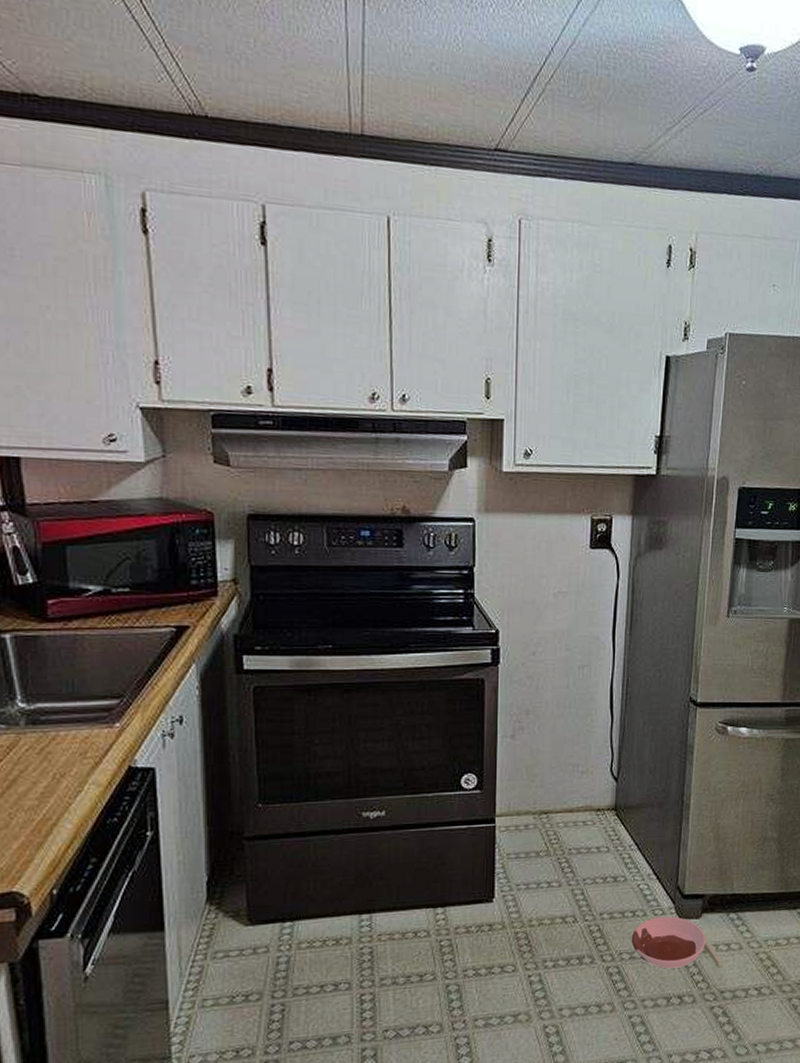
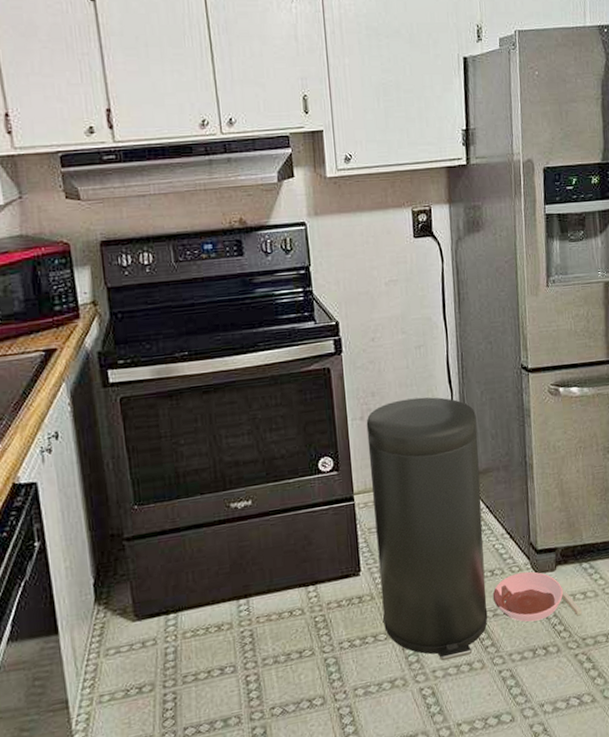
pedal bin: none [513,721,635,1000] -> present [366,397,488,661]

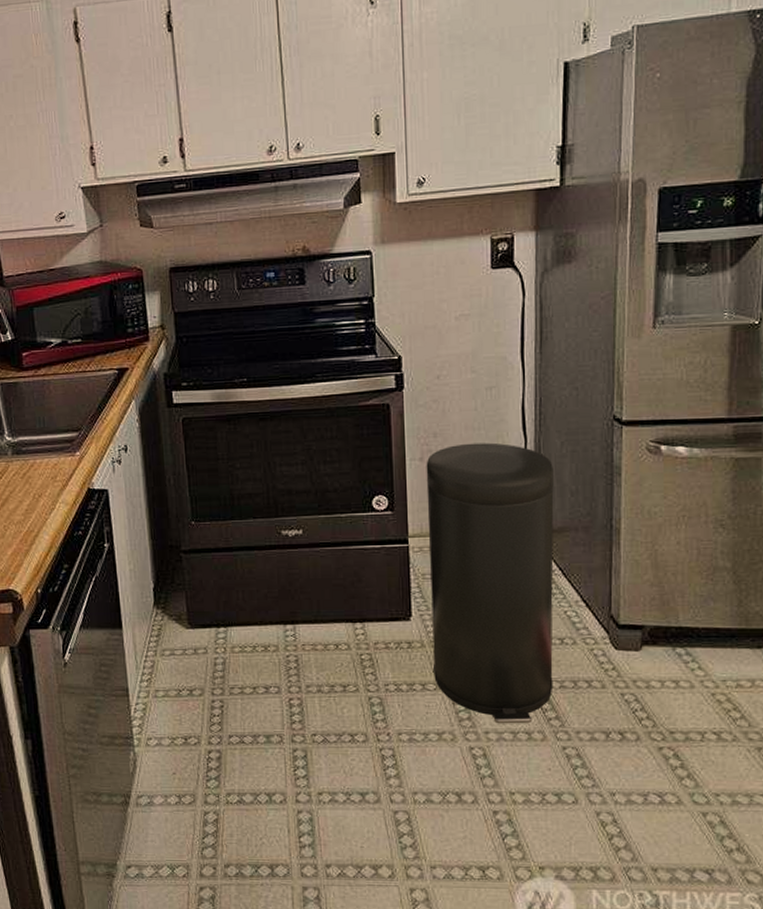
pet bowl: present [492,571,583,622] -> none [560,646,672,706]

